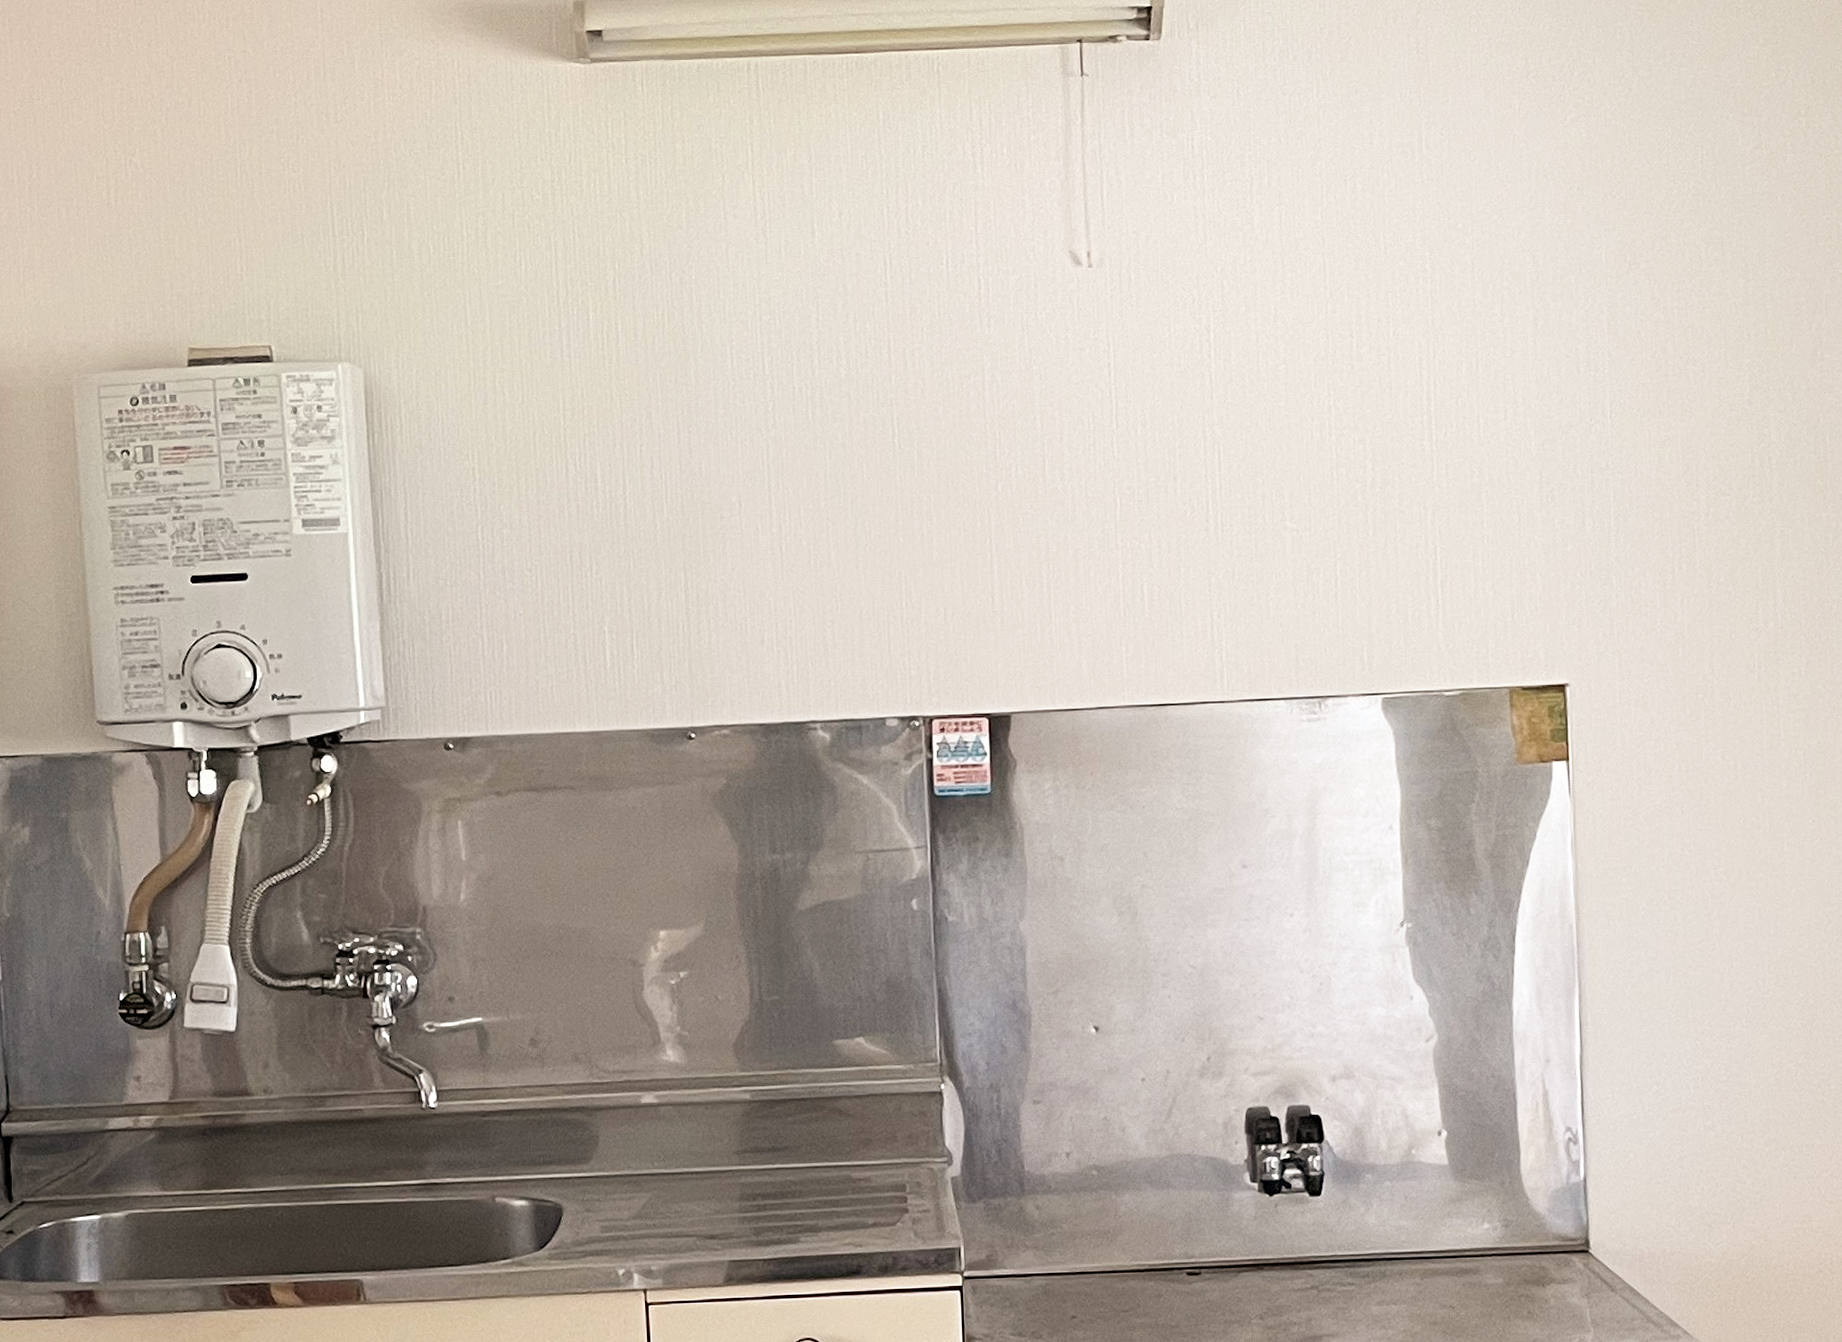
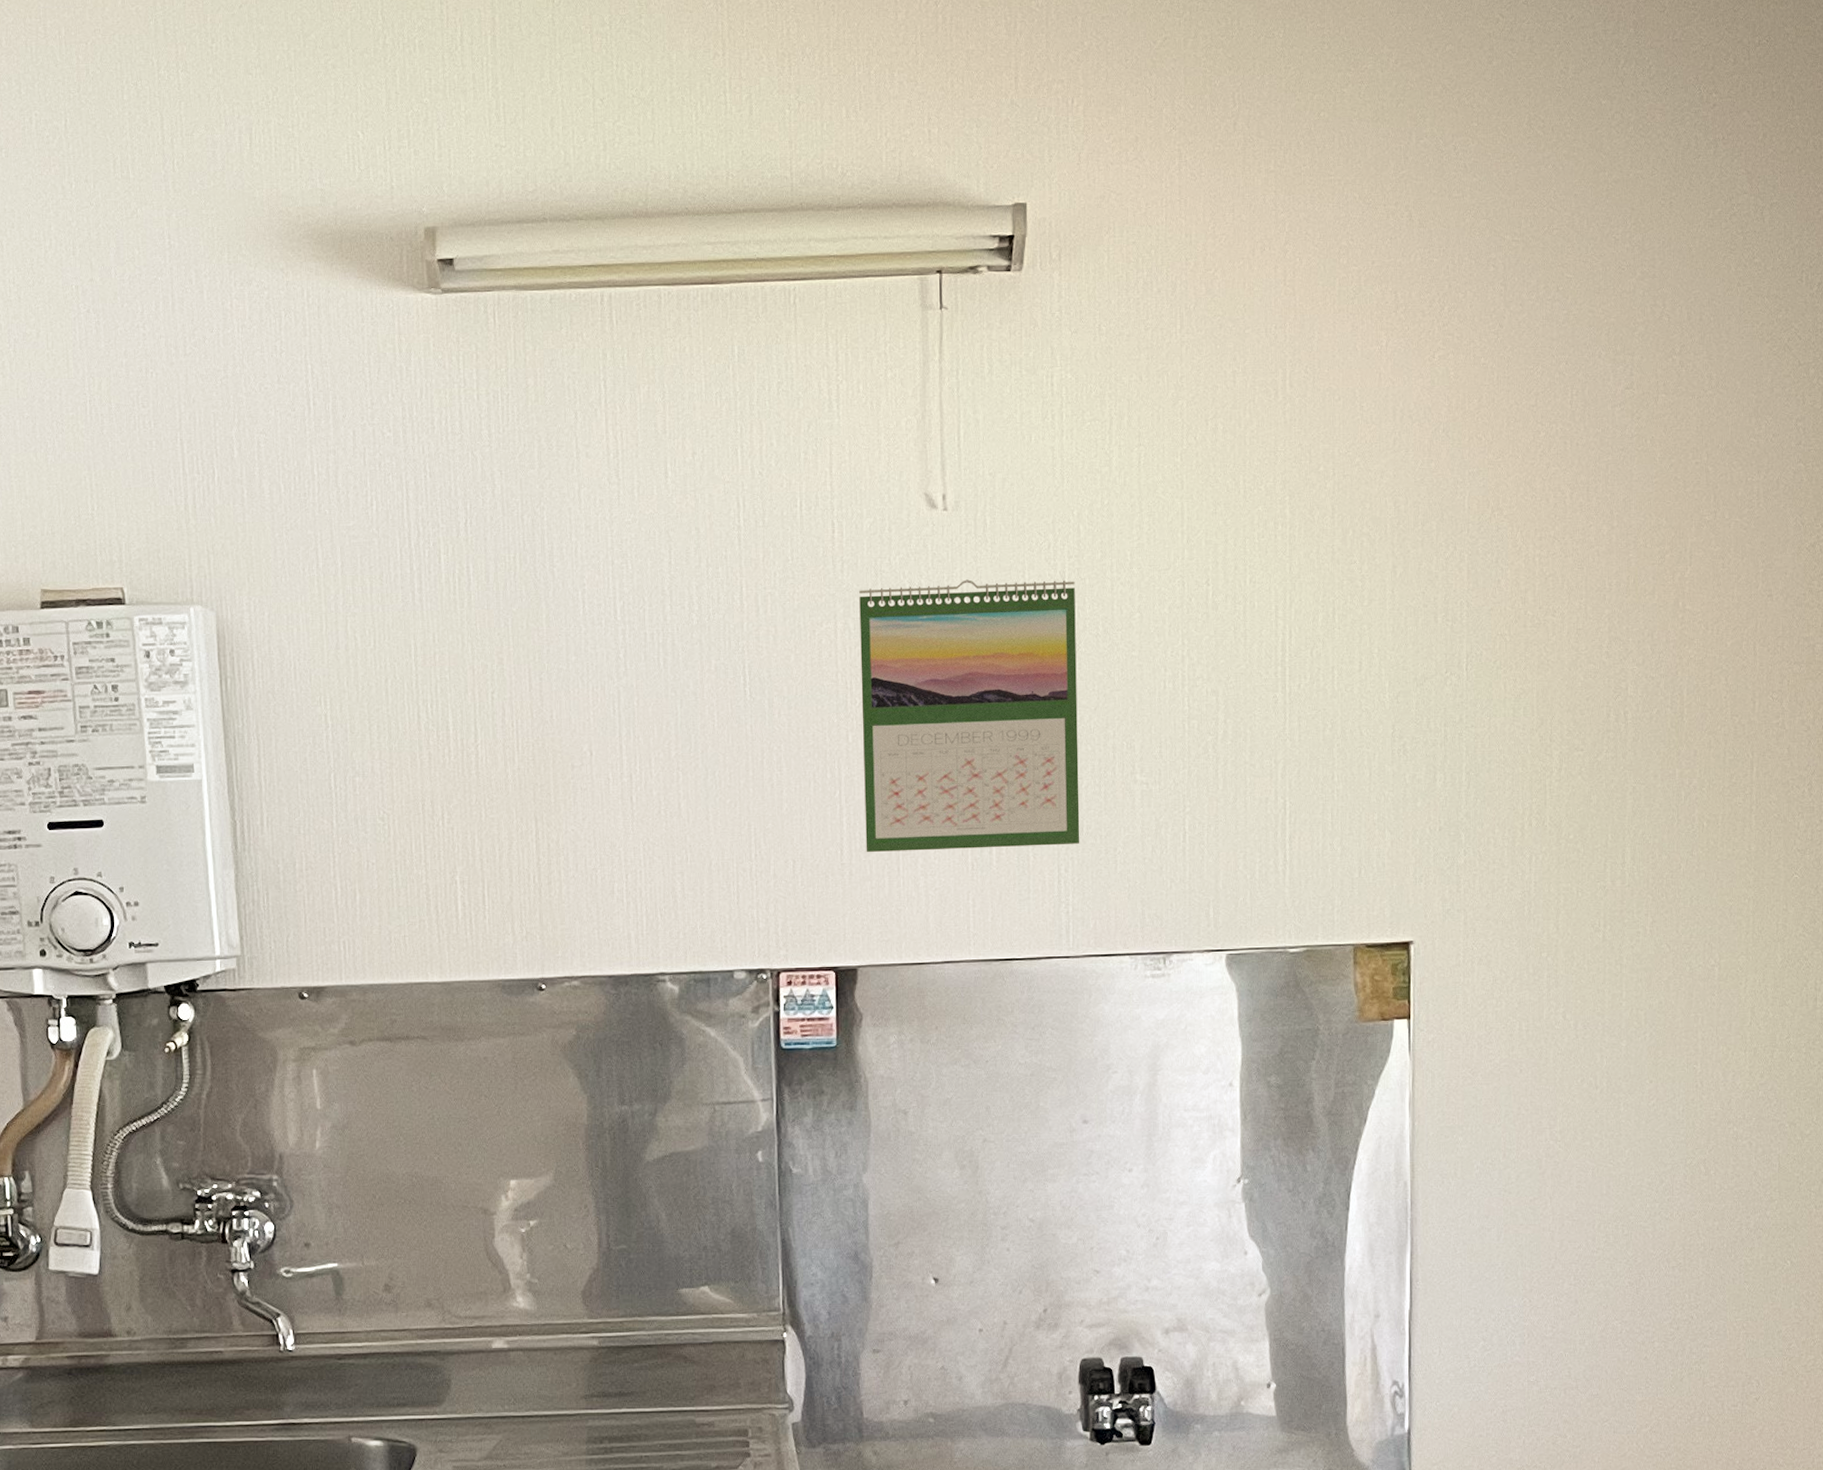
calendar: none [1006,333,1232,600] -> present [859,579,1080,853]

